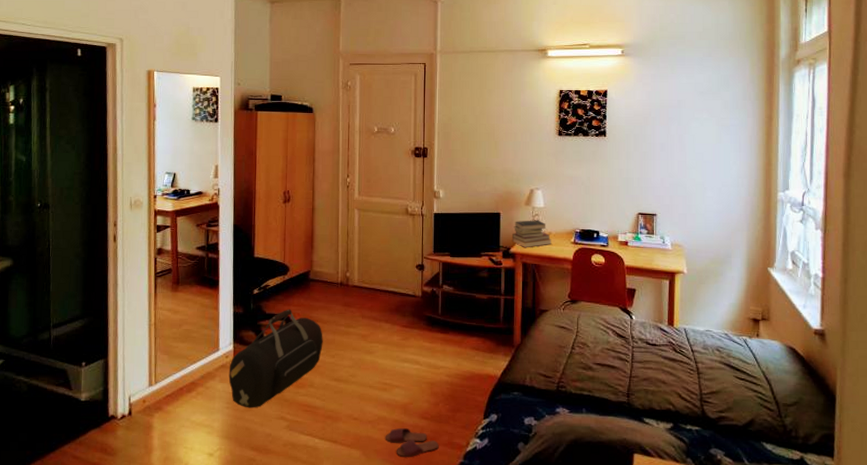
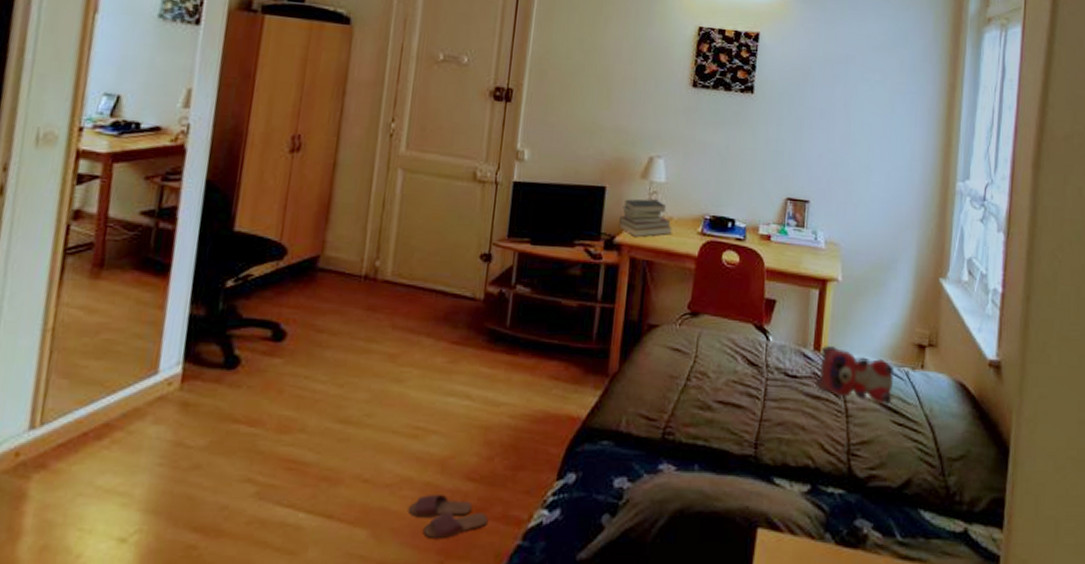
duffel bag: present [228,309,323,408] -> none [168,311,329,465]
stuffed animal: none [671,321,734,365] -> present [815,345,894,405]

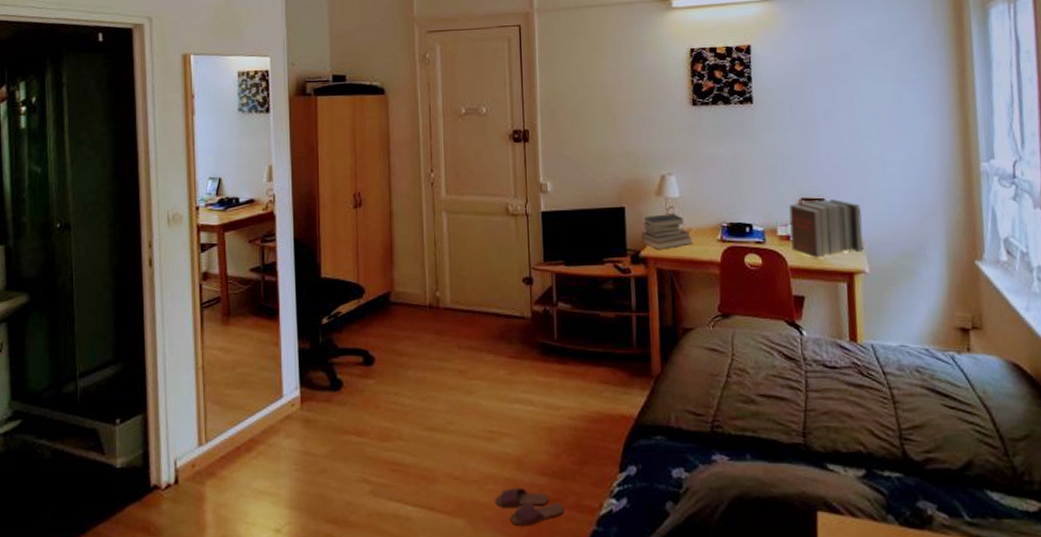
books: none [771,201,842,262] -> present [789,199,863,258]
stuffed animal: present [815,345,894,405] -> none [856,335,940,389]

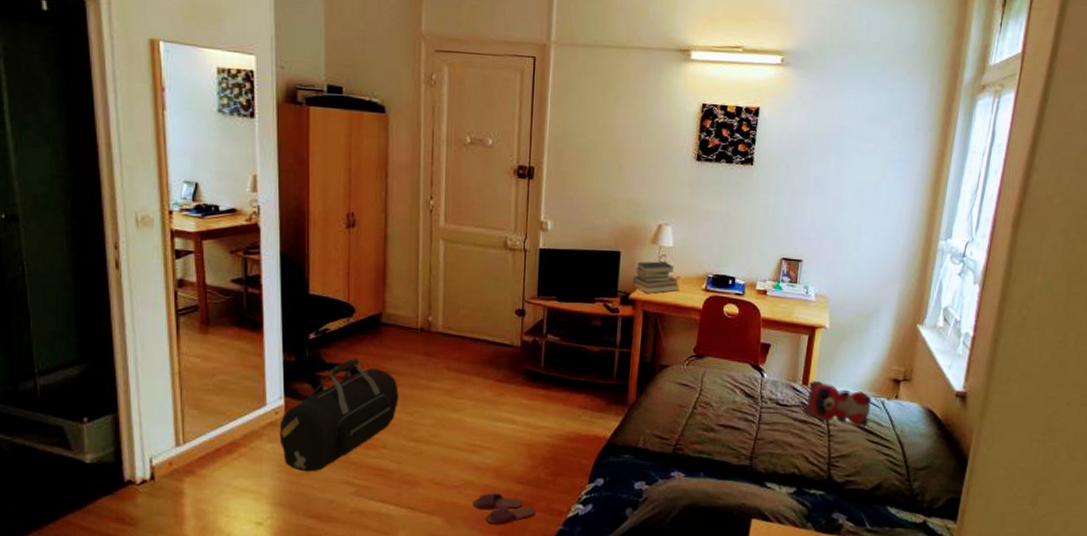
duffel bag: none [295,341,411,470] -> present [279,358,399,472]
books: present [789,199,863,258] -> none [767,260,832,312]
stuffed animal: none [856,335,940,389] -> present [803,380,871,427]

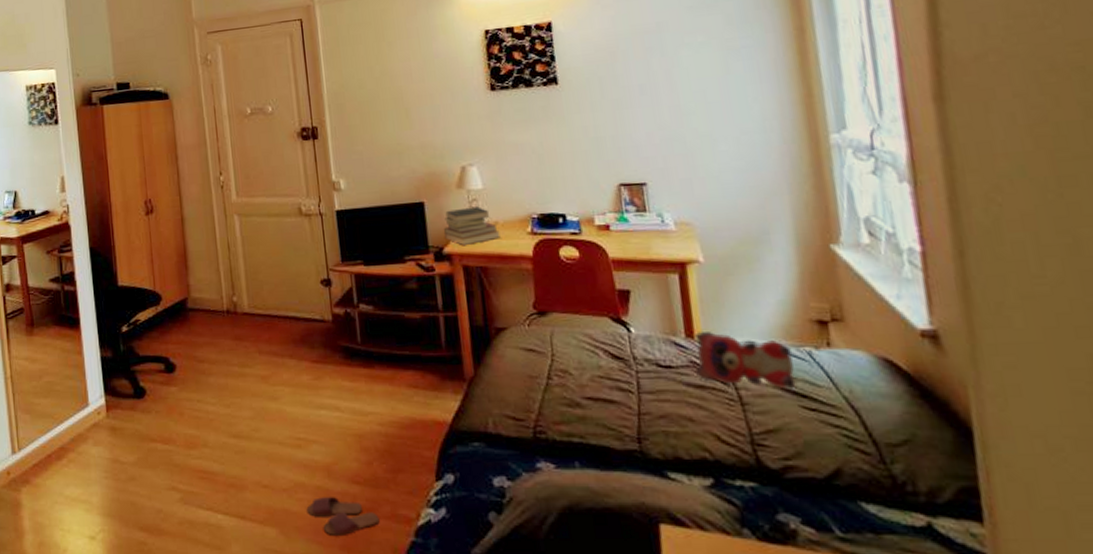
duffel bag: present [279,358,399,472] -> none [102,348,214,477]

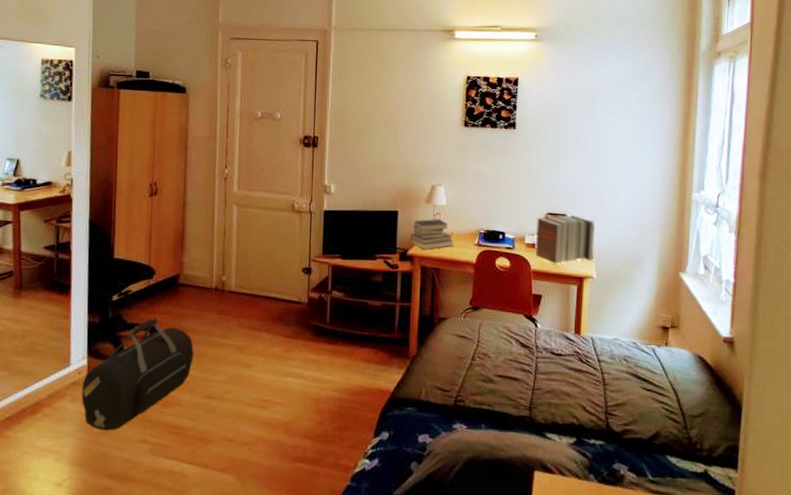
duffel bag: none [102,348,214,477] -> present [81,317,194,431]
slippers: present [306,497,380,535] -> none [263,450,324,481]
books: none [606,183,695,248] -> present [536,215,595,264]
stuffed animal: present [695,330,796,389] -> none [577,329,642,375]

